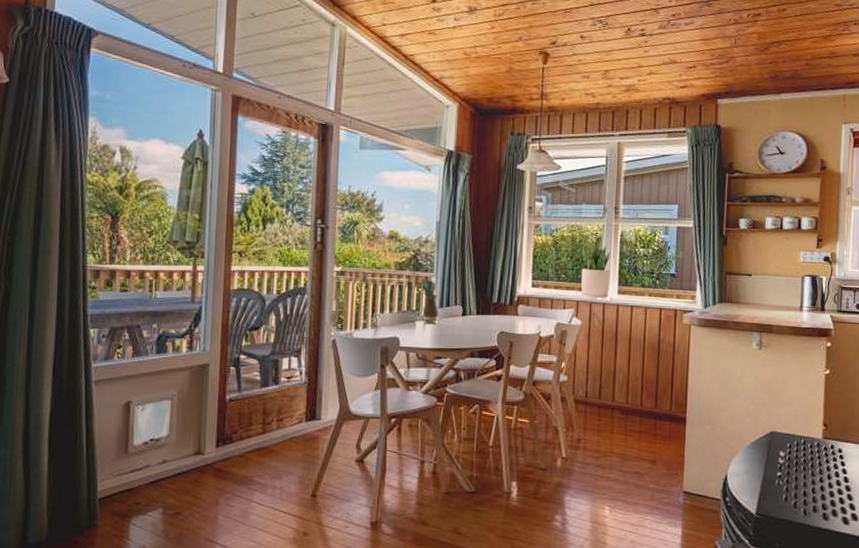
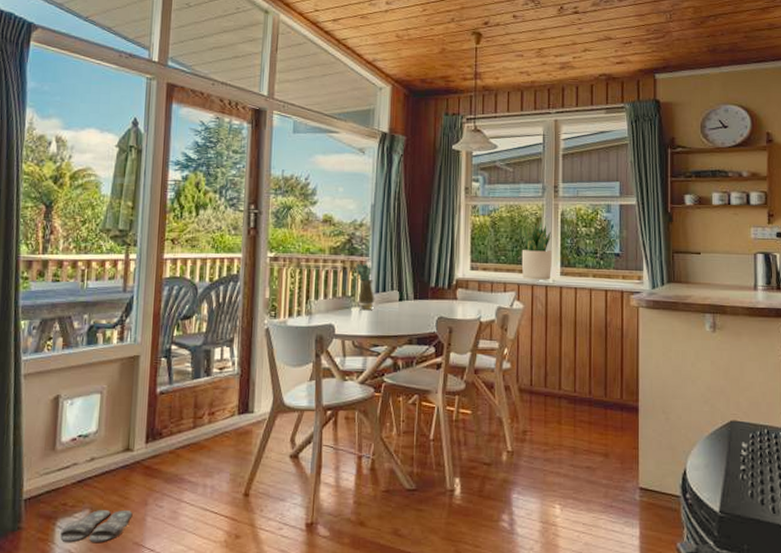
slippers: none [135,509,205,540] -> present [60,510,133,544]

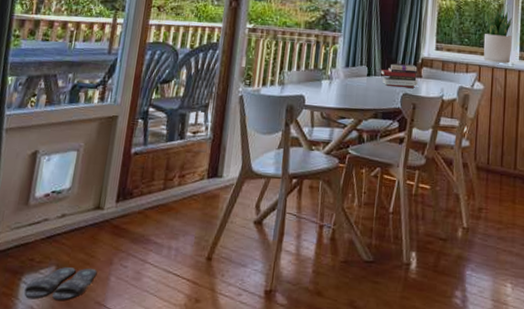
vase: present [355,261,375,310] -> none [328,36,345,83]
books: none [414,286,453,311] -> present [381,63,418,88]

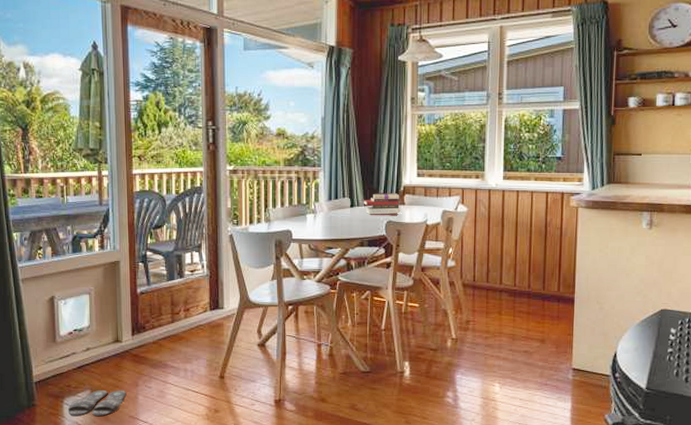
planter: present [483,9,513,64] -> none [465,129,496,184]

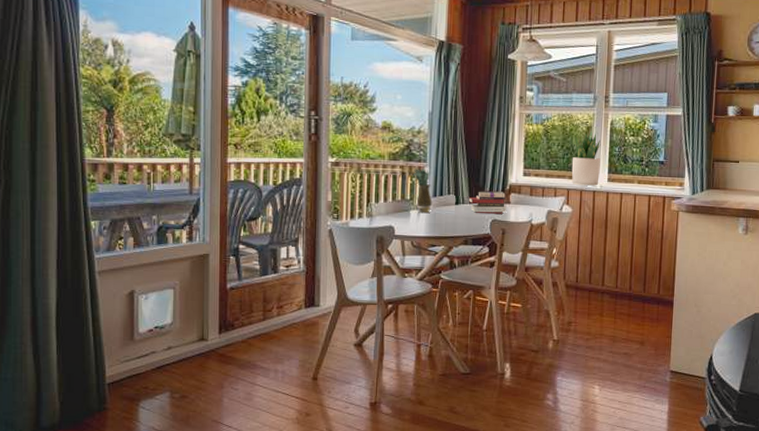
slippers: present [68,390,127,417] -> none [144,393,210,421]
vase: none [309,171,328,216] -> present [414,166,433,212]
planter: none [465,129,496,184] -> present [571,131,601,186]

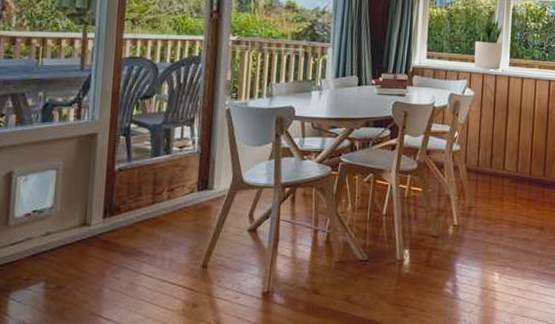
vase: present [414,166,433,212] -> none [316,46,335,93]

